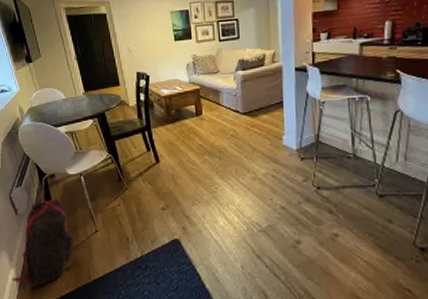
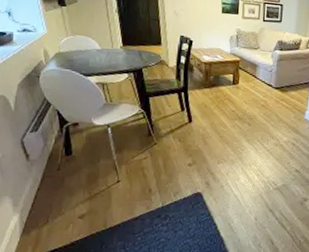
backpack: present [11,199,74,287] -> none [13,147,92,233]

